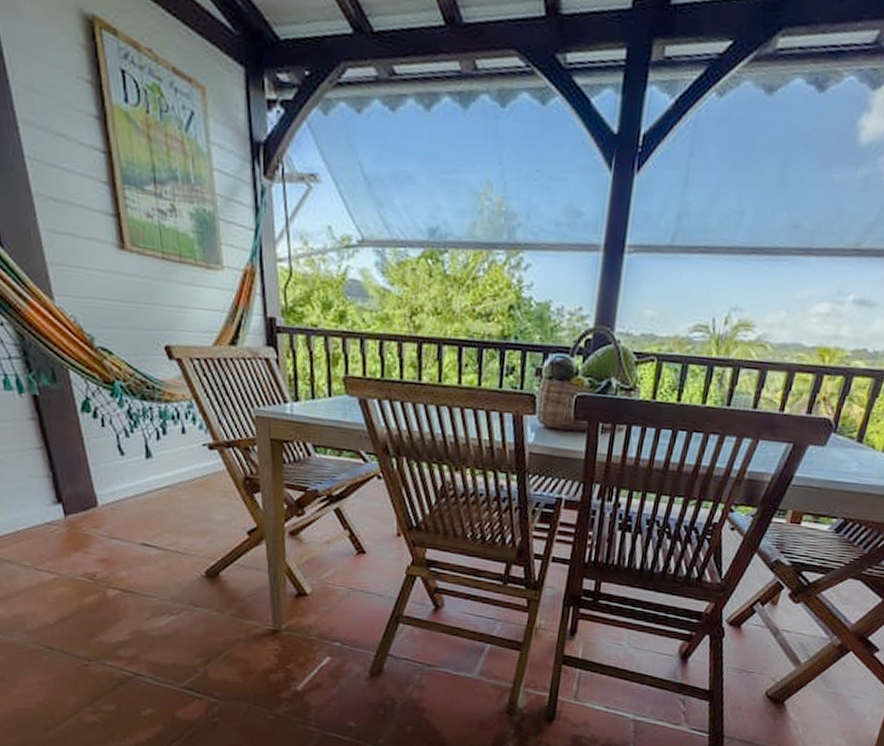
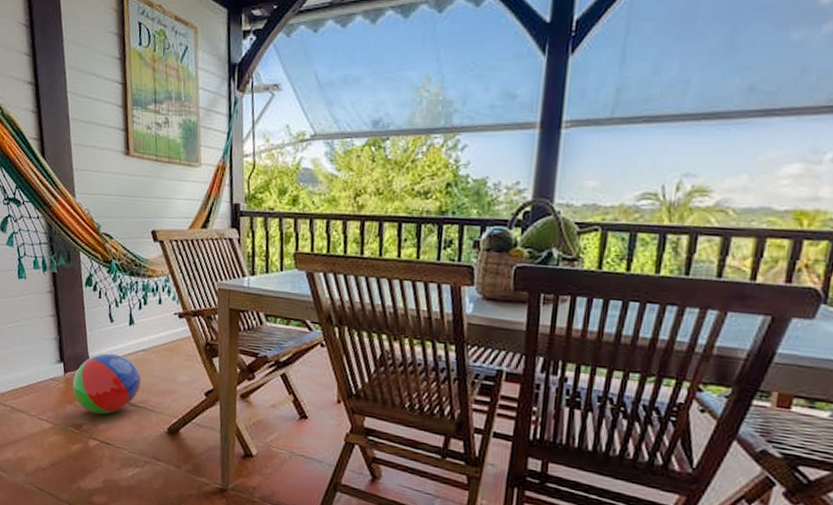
beach ball: none [77,491,168,561] -> present [72,353,142,415]

